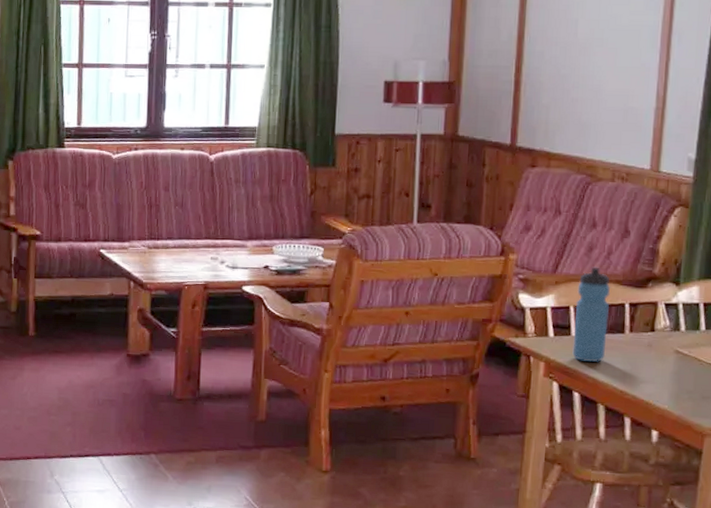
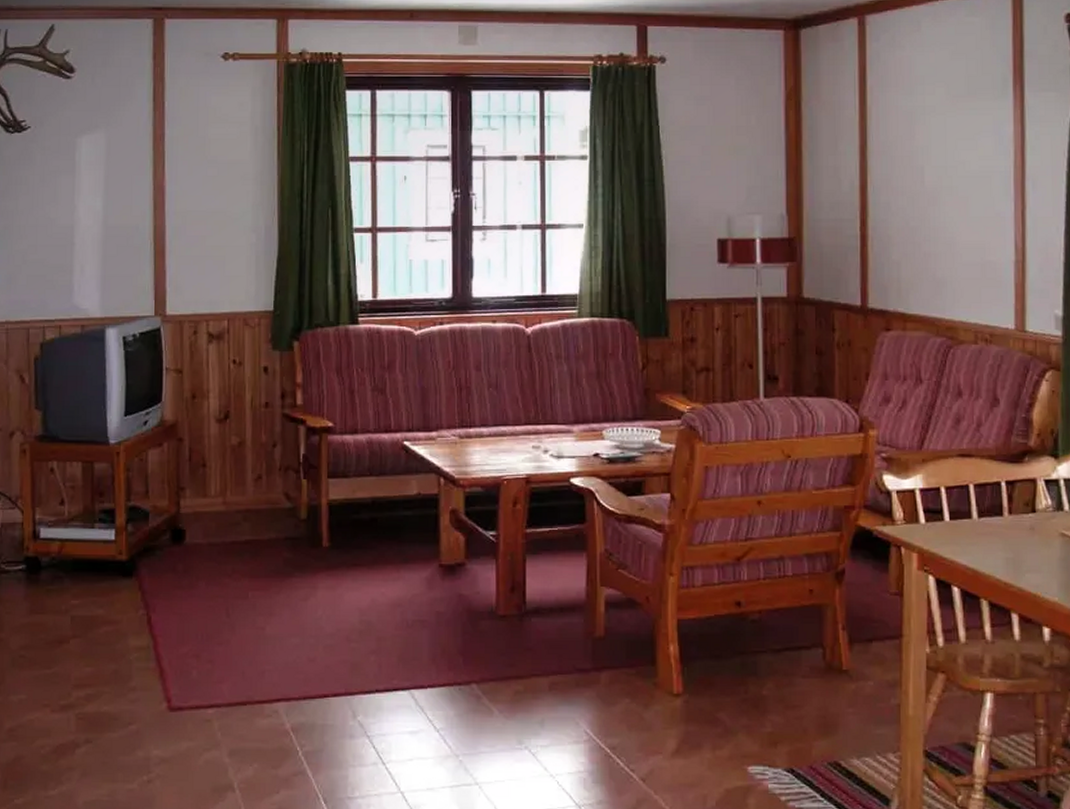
water bottle: present [572,267,611,362] -> none [946,441,985,550]

